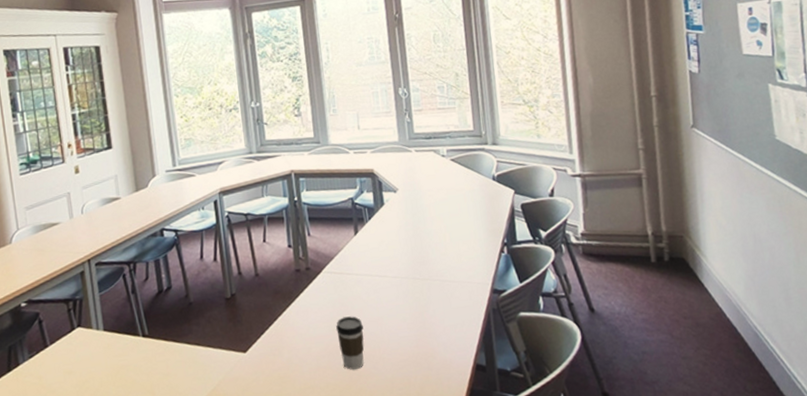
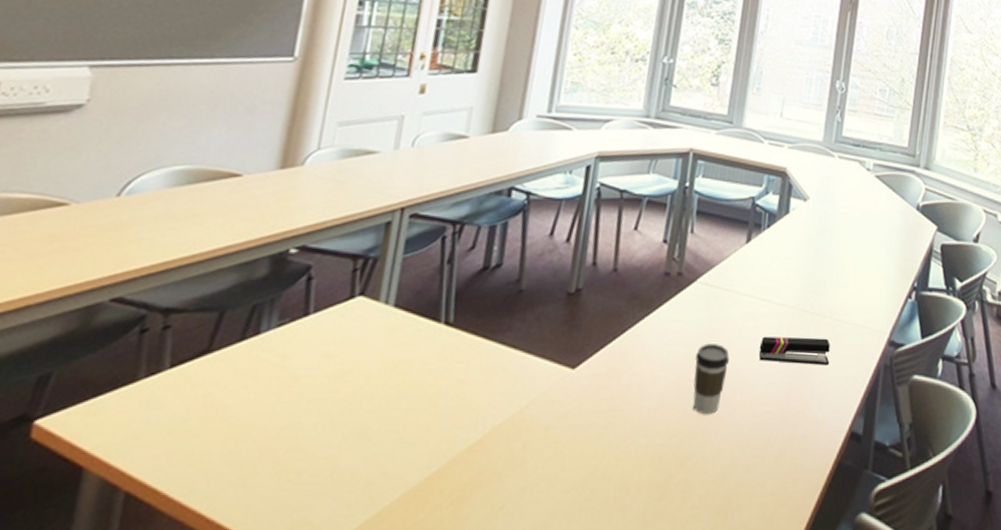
stapler: none [385,296,446,323] -> present [758,336,830,366]

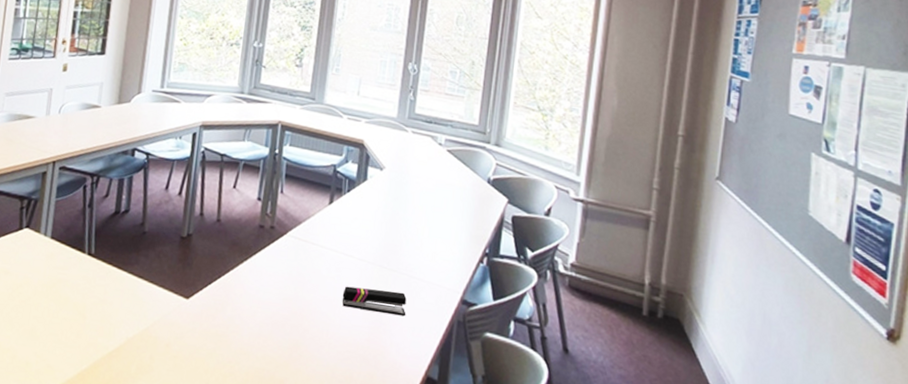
coffee cup: present [692,343,730,414] -> none [286,288,316,348]

